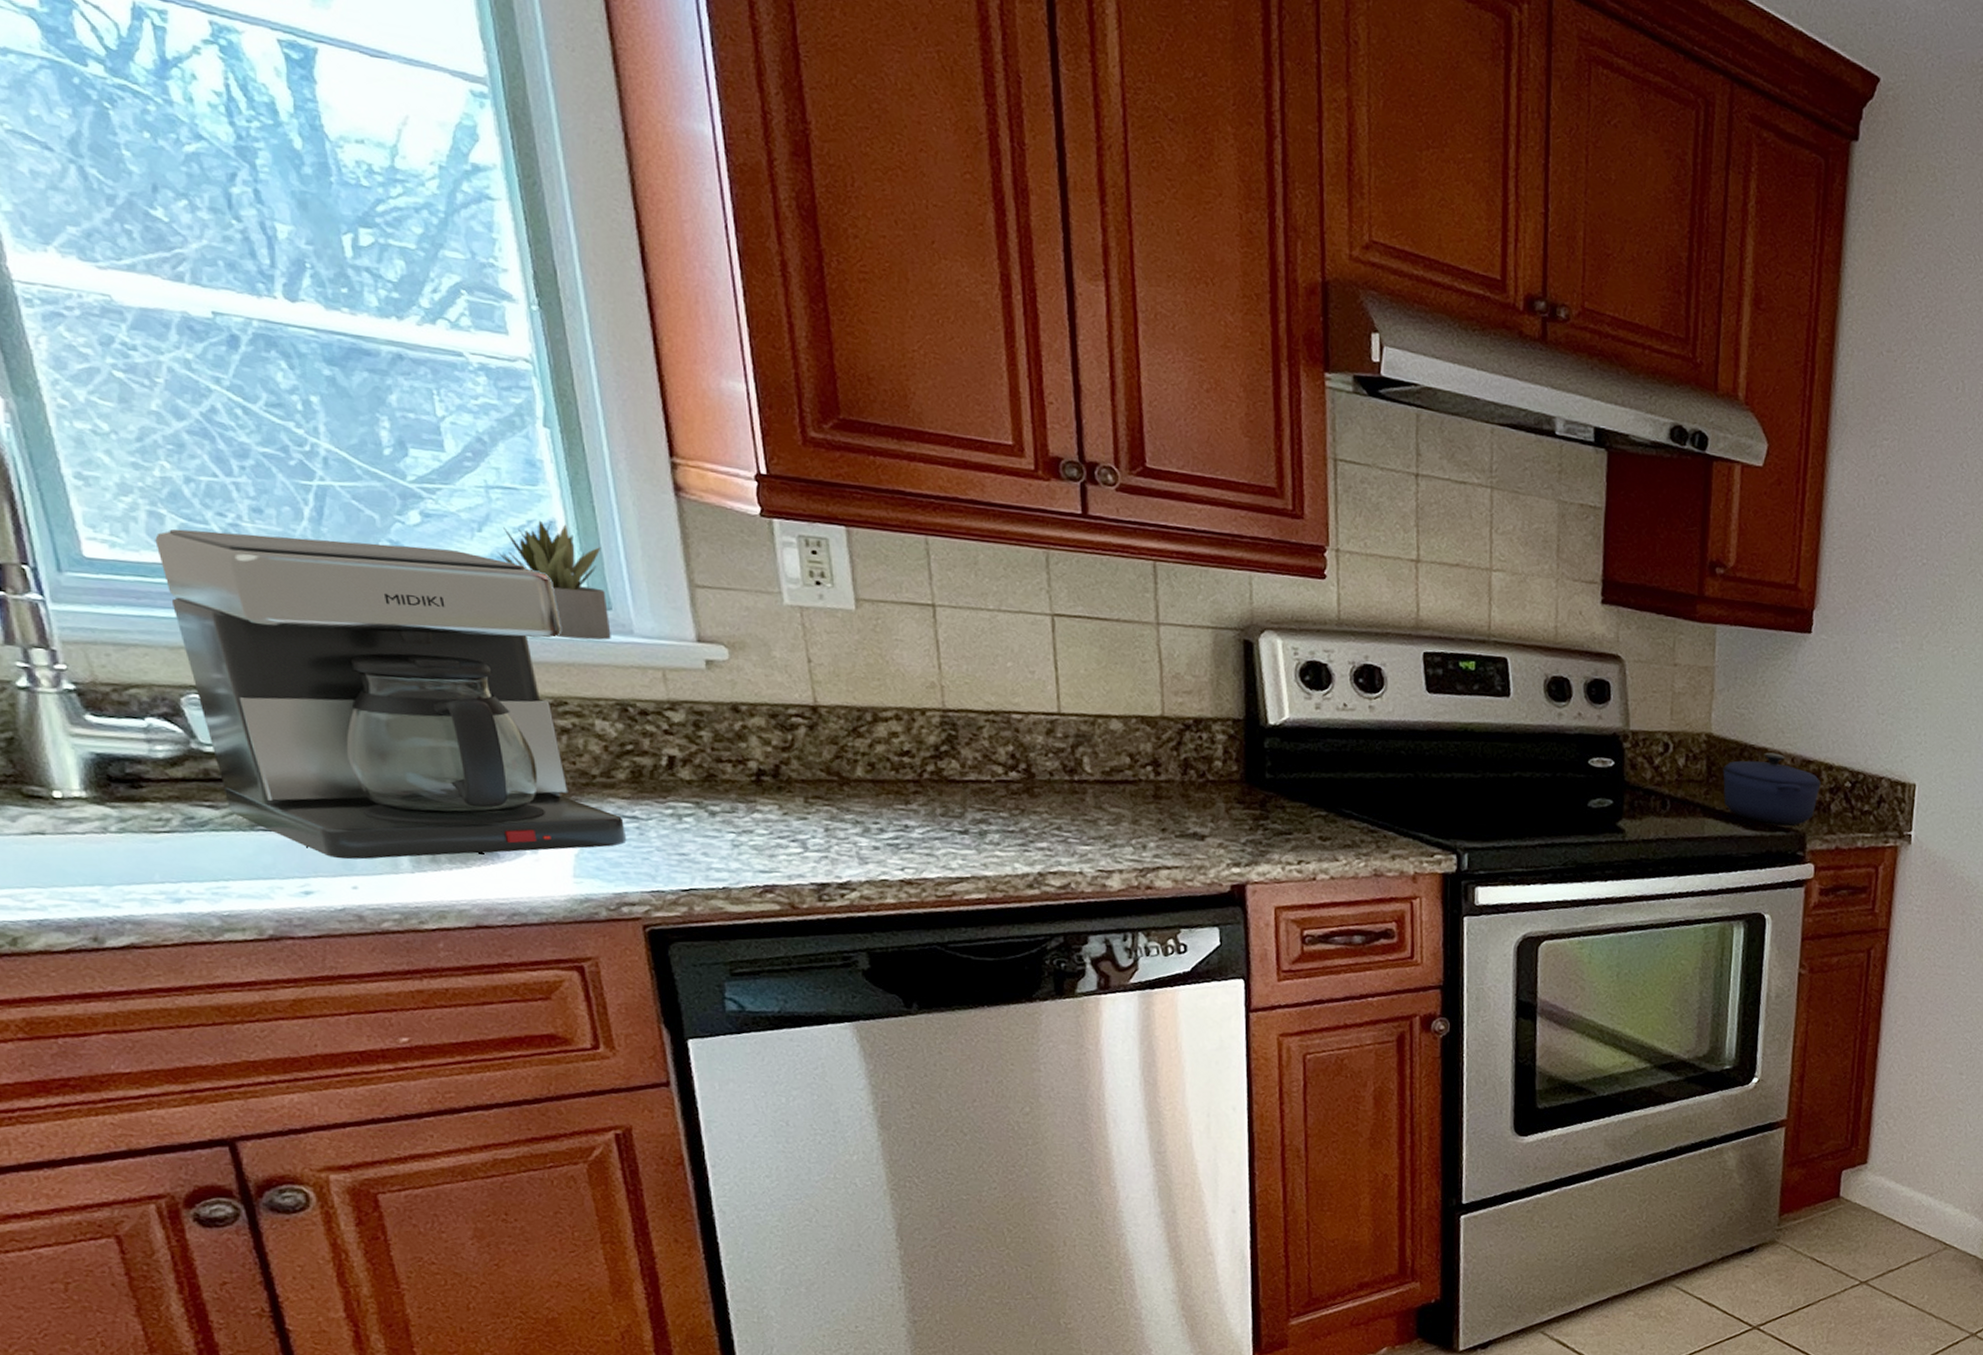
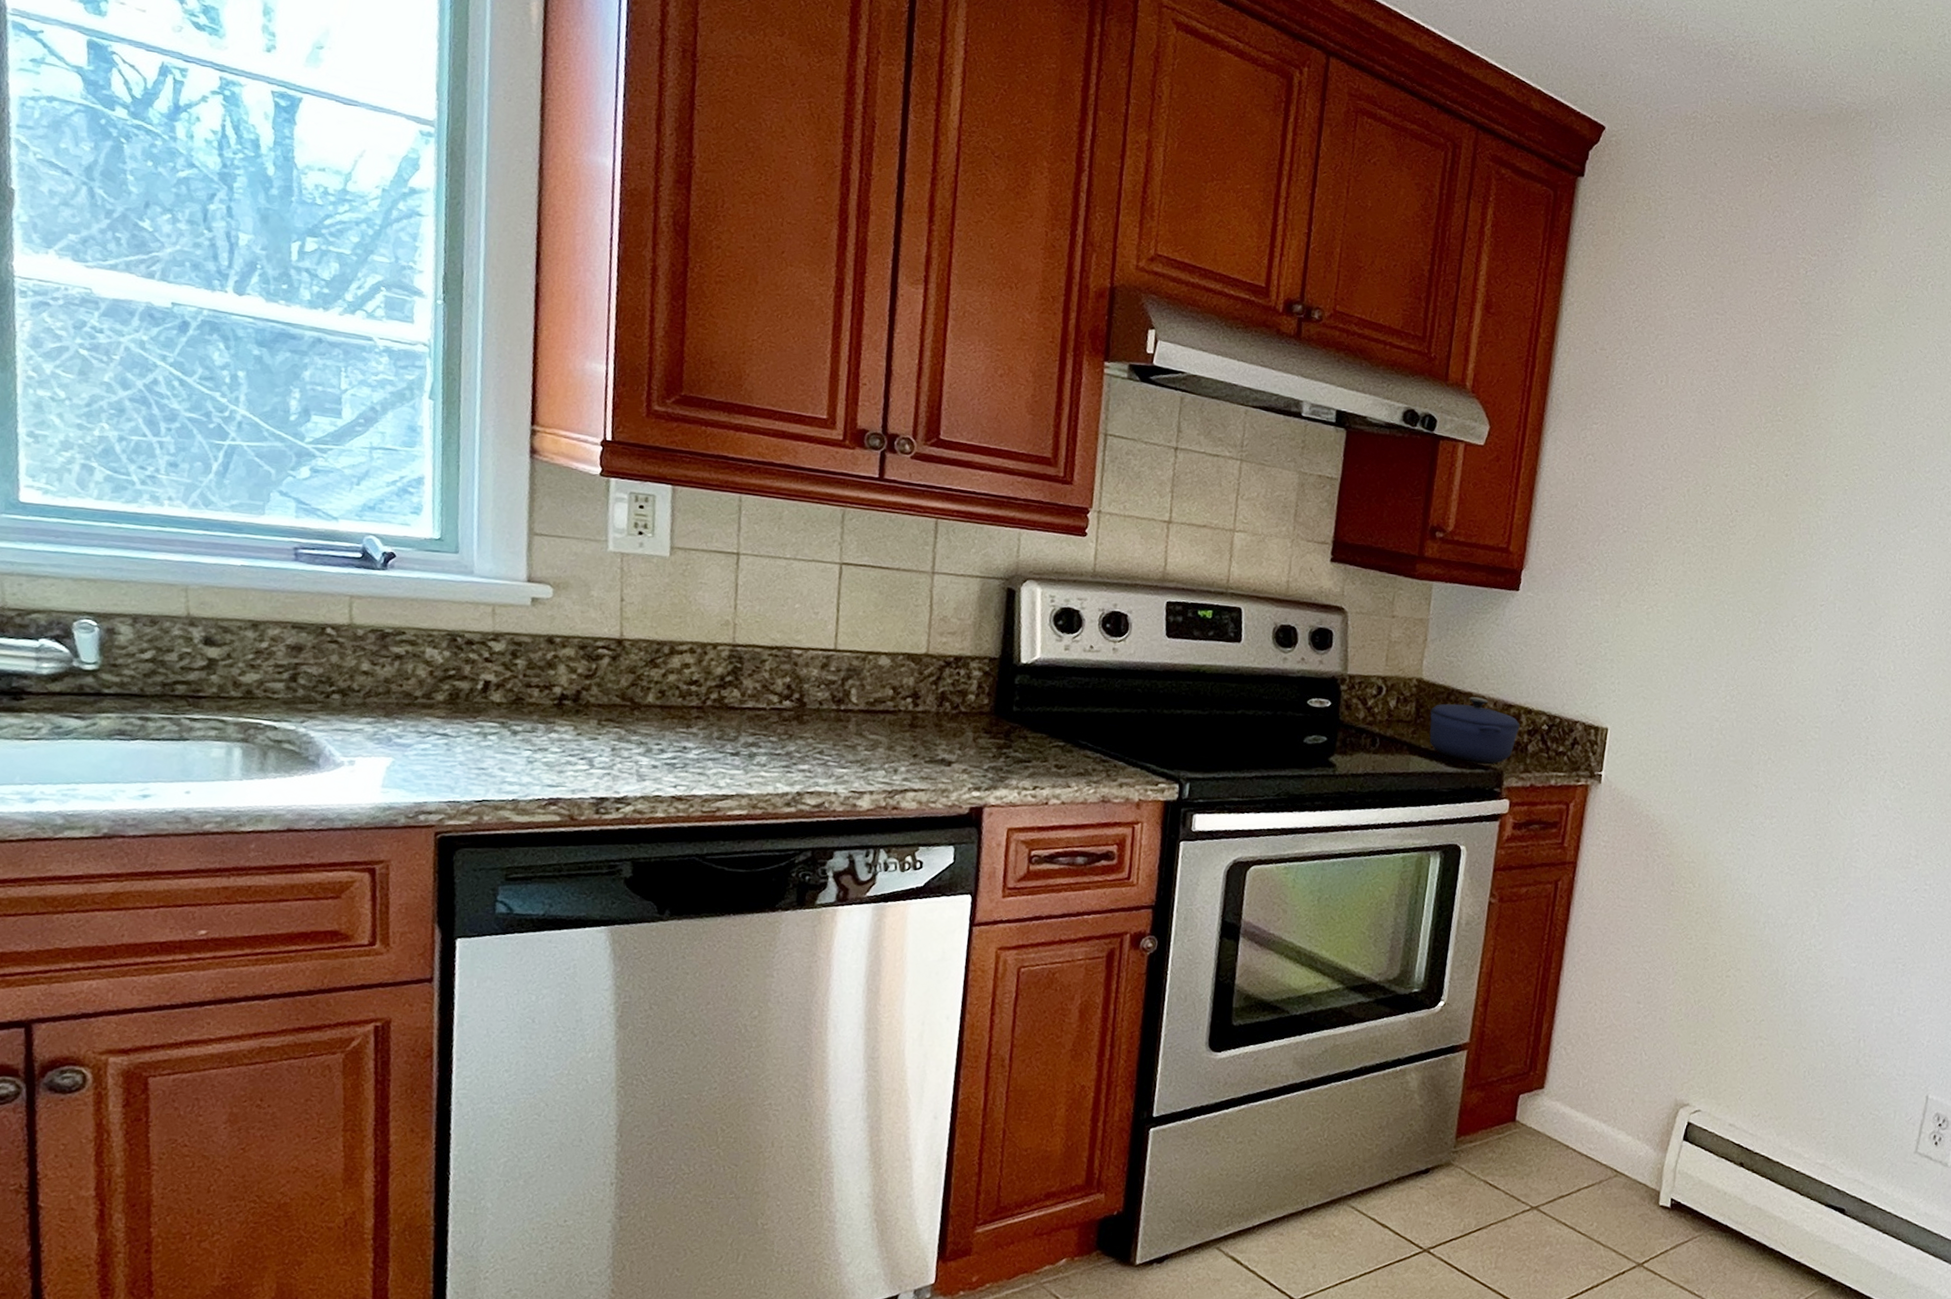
coffee maker: present [155,529,627,860] -> none [82,479,435,768]
succulent plant: present [498,520,611,641] -> none [370,476,459,579]

